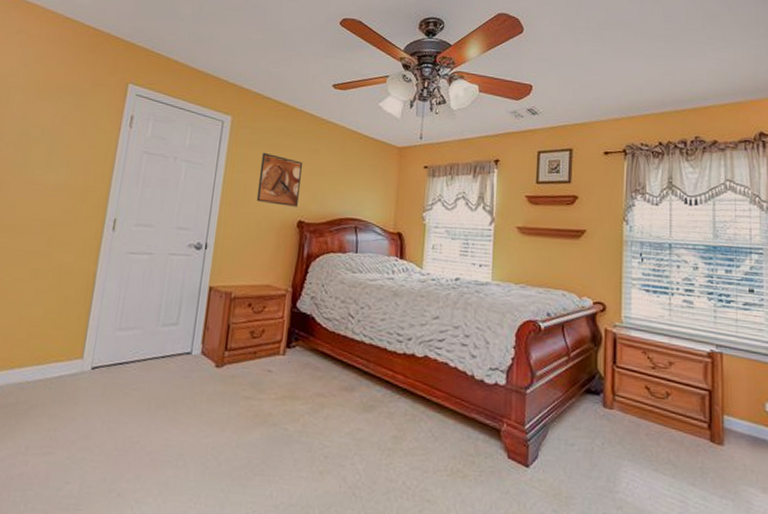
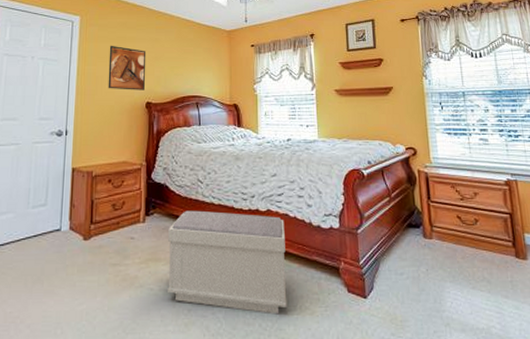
bench: none [304,347,443,474] -> present [168,210,287,315]

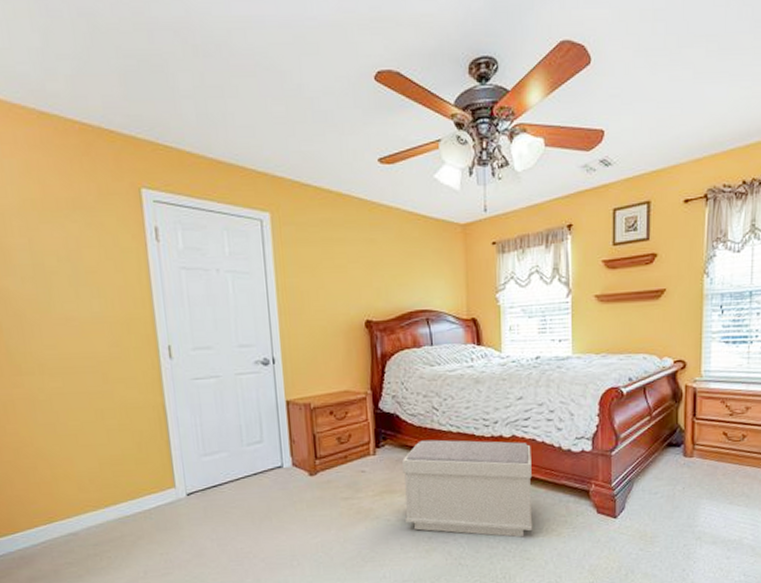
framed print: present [108,45,146,90] -> none [312,249,362,307]

